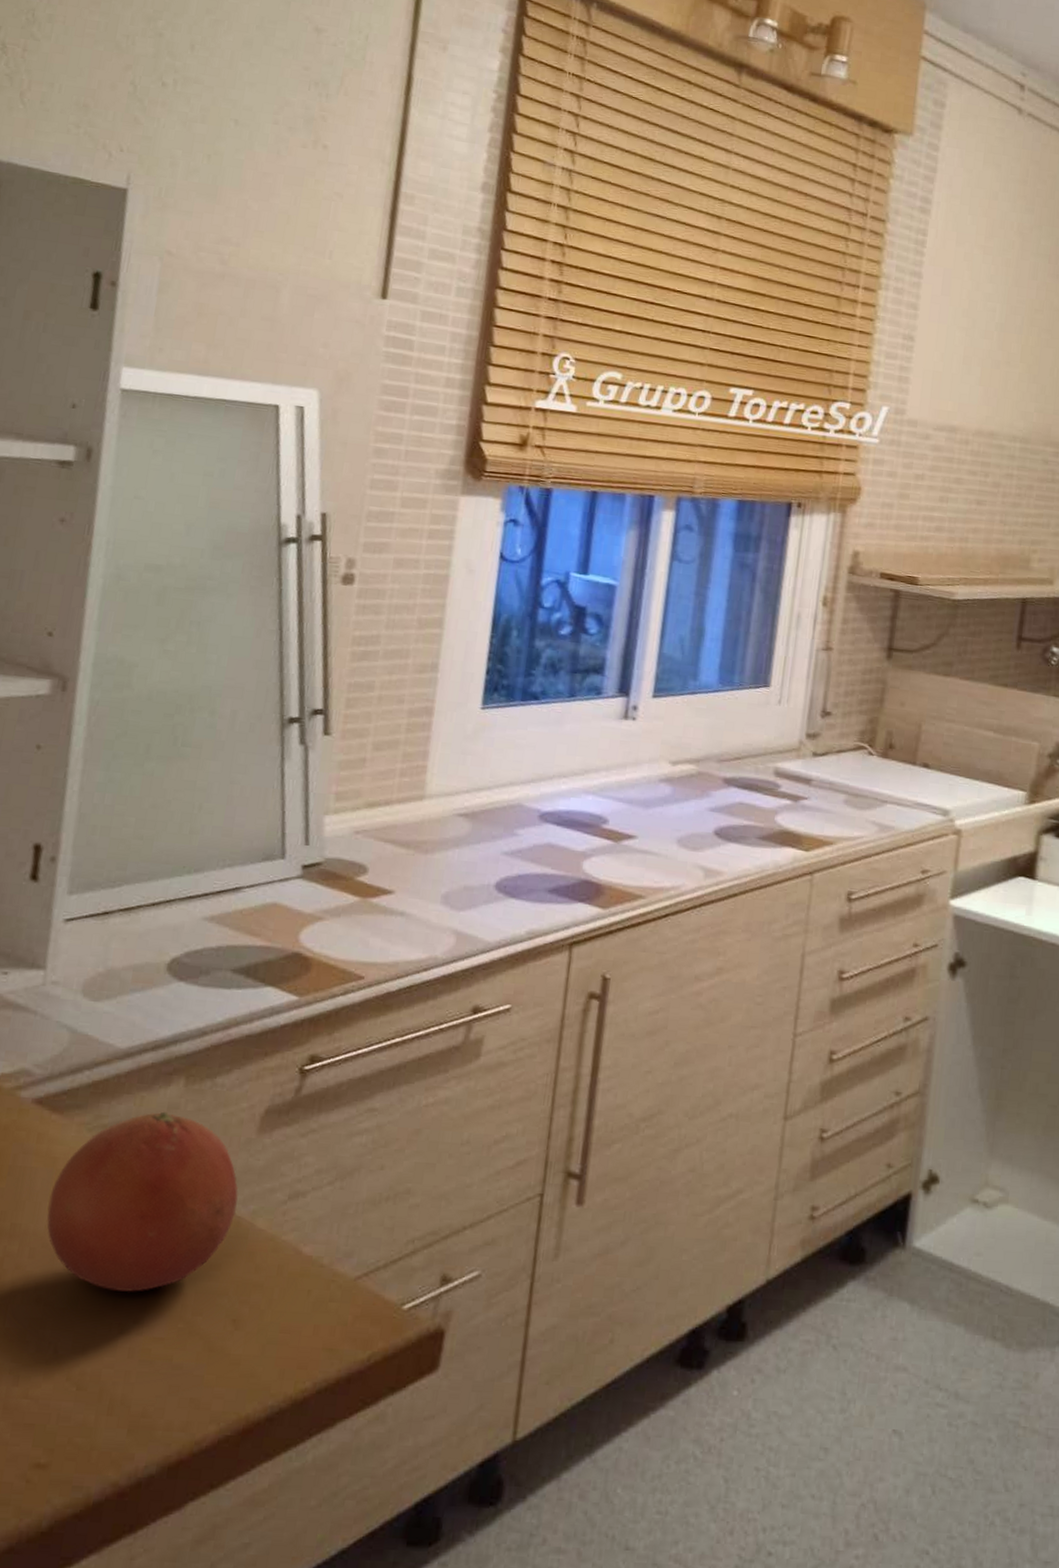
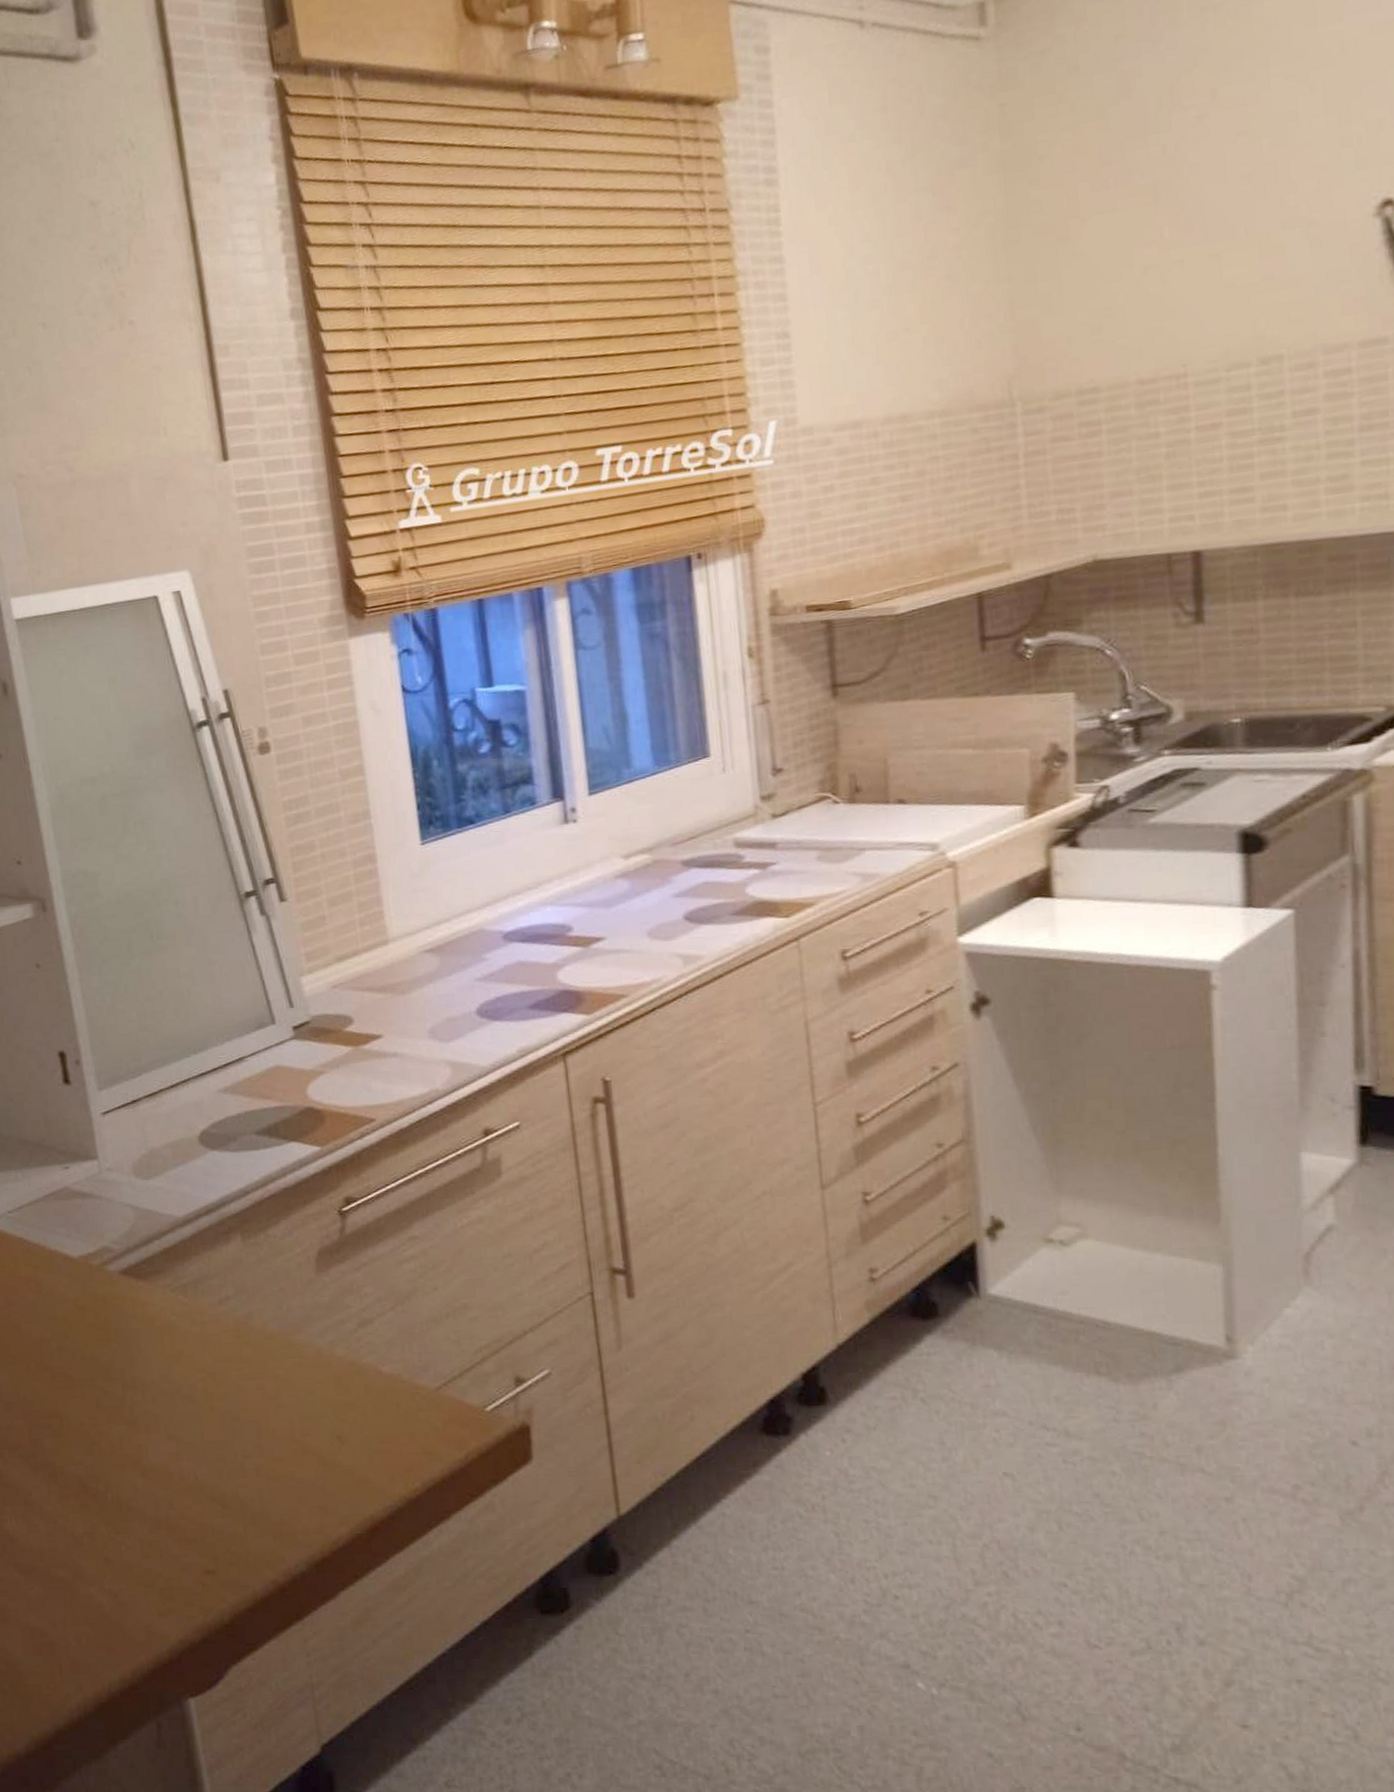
fruit: present [46,1111,238,1292] -> none [155,1266,316,1423]

